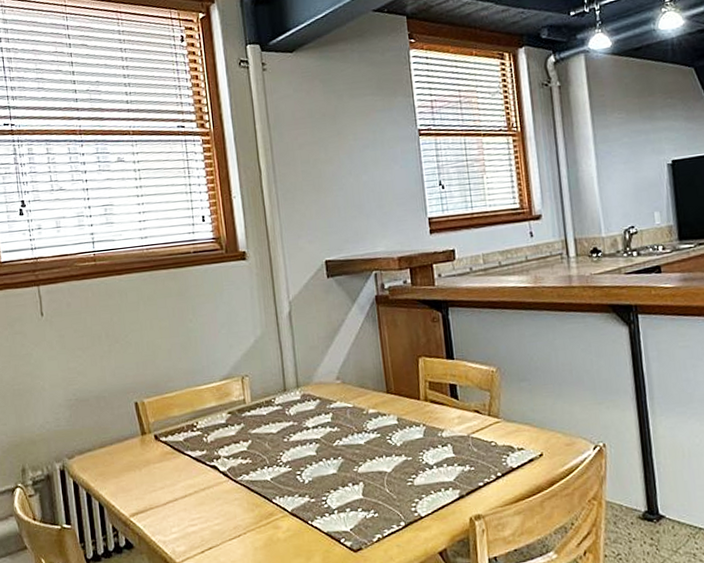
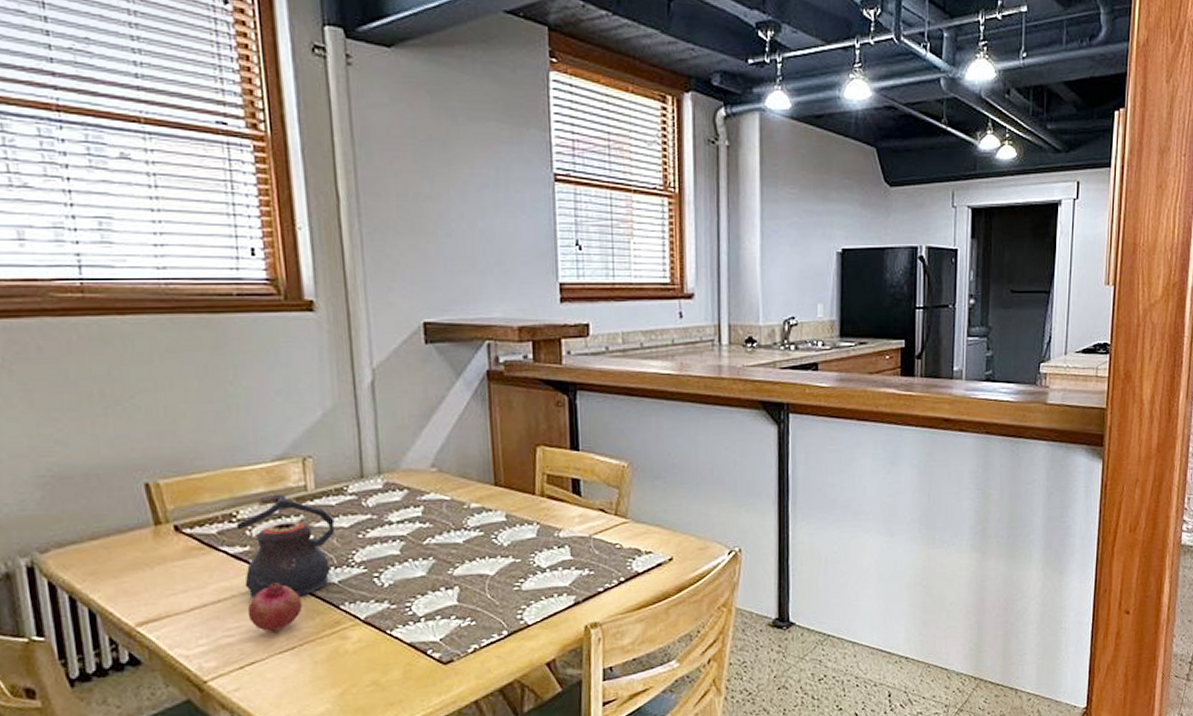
teapot: none [196,406,266,494] -> present [236,493,335,598]
fruit: none [205,480,245,522] -> present [247,582,303,632]

